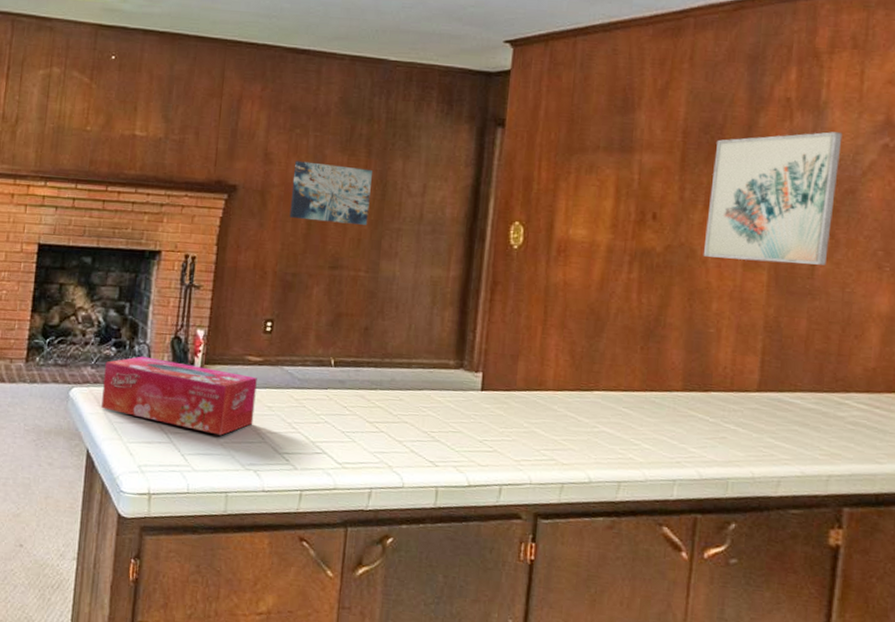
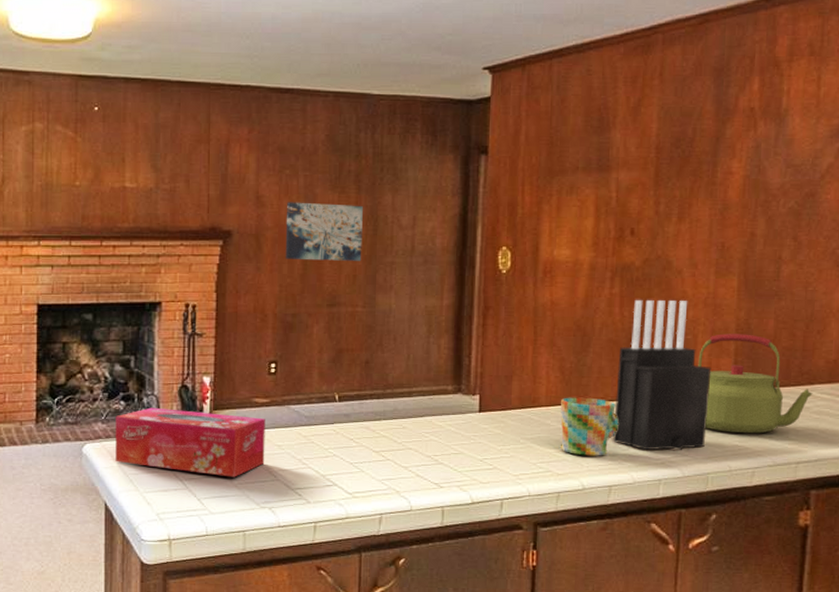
mug: none [567,383,632,449] -> present [561,397,619,456]
knife block: none [624,287,736,450] -> present [613,300,712,451]
wall art: present [703,132,843,265] -> none [678,138,802,268]
kettle: none [721,330,848,441] -> present [698,333,813,434]

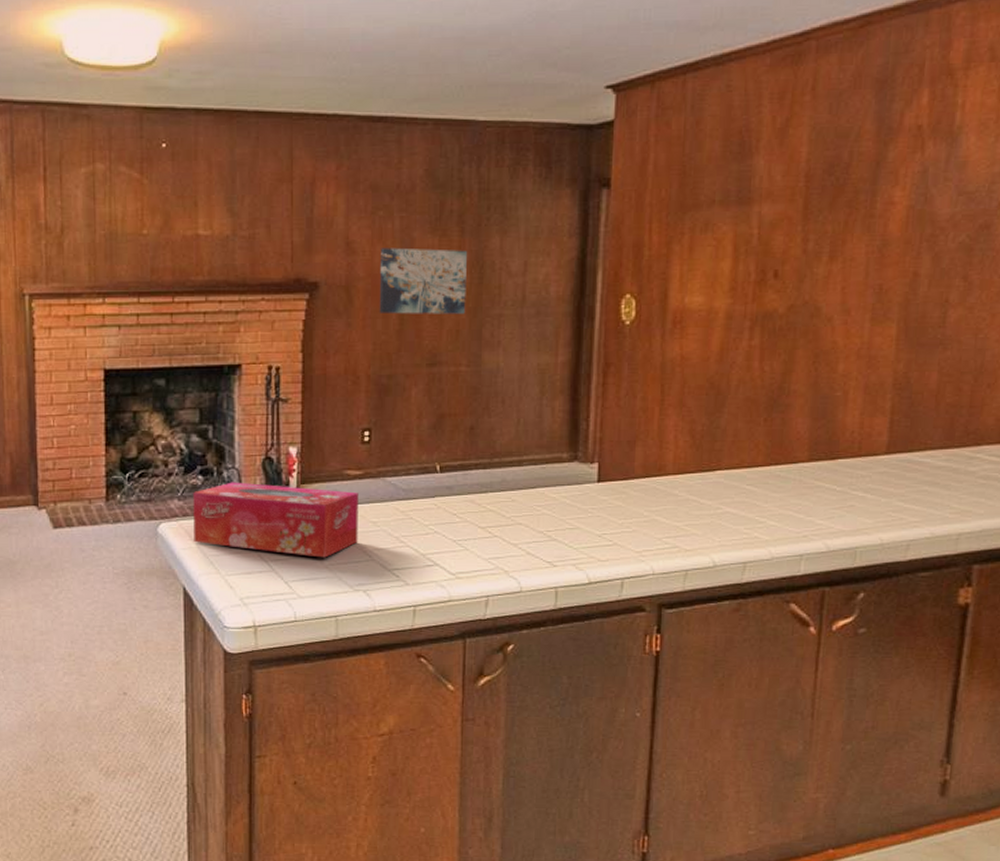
mug: present [561,397,619,456] -> none [690,464,756,530]
knife block: present [613,300,712,451] -> none [749,352,864,523]
kettle: present [698,333,813,434] -> none [848,389,980,502]

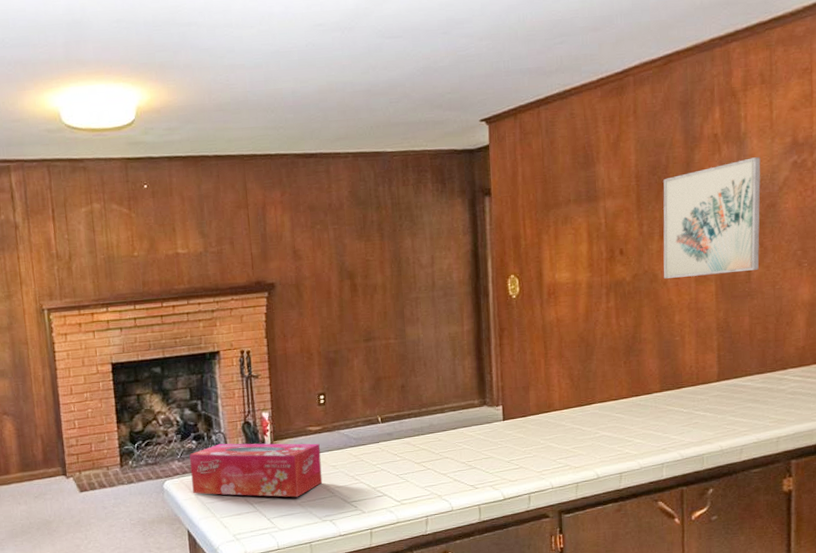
wall art: present [379,248,467,314] -> none [321,250,390,303]
wall art: none [828,160,978,314] -> present [663,157,761,279]

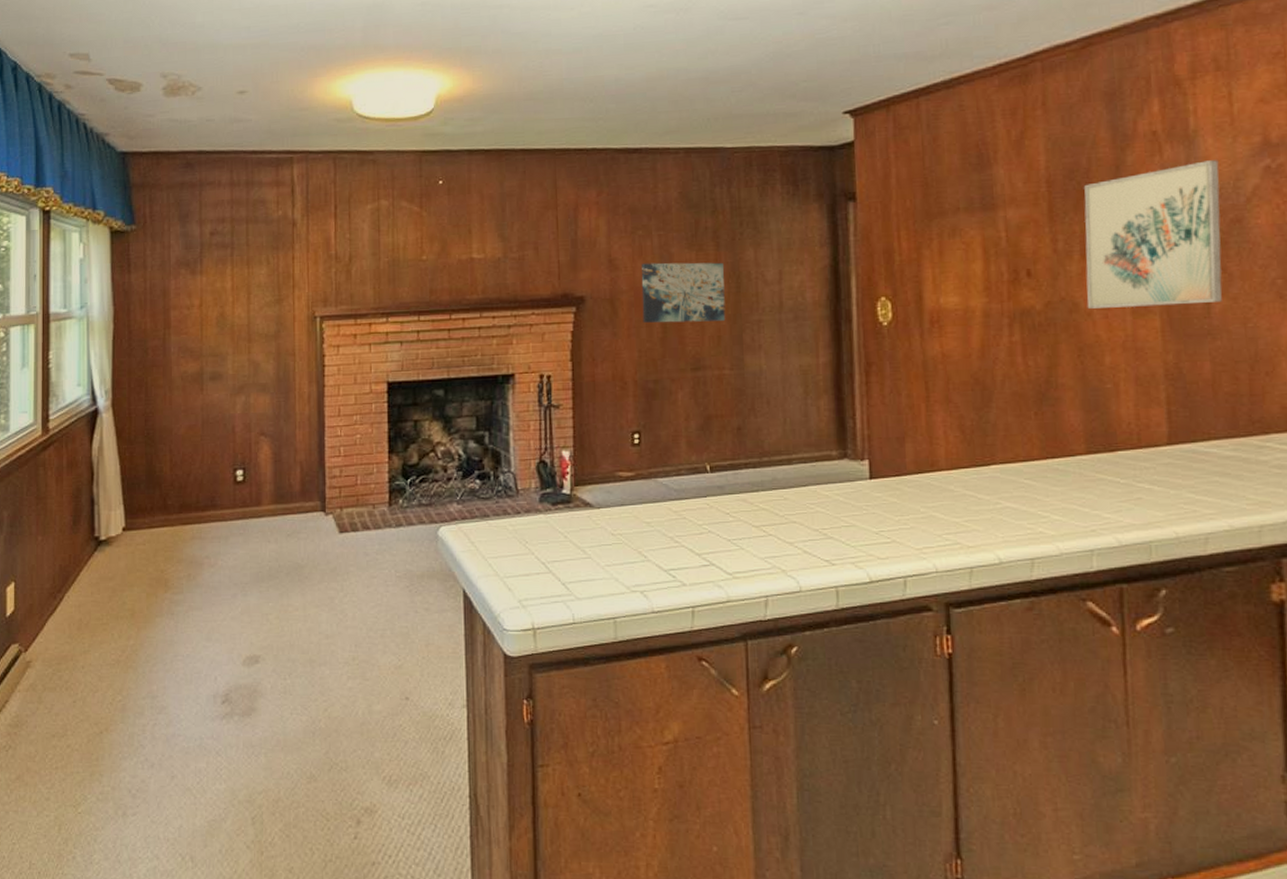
tissue box: present [189,443,323,498] -> none [471,485,633,559]
wall art: none [321,250,390,303] -> present [641,262,726,323]

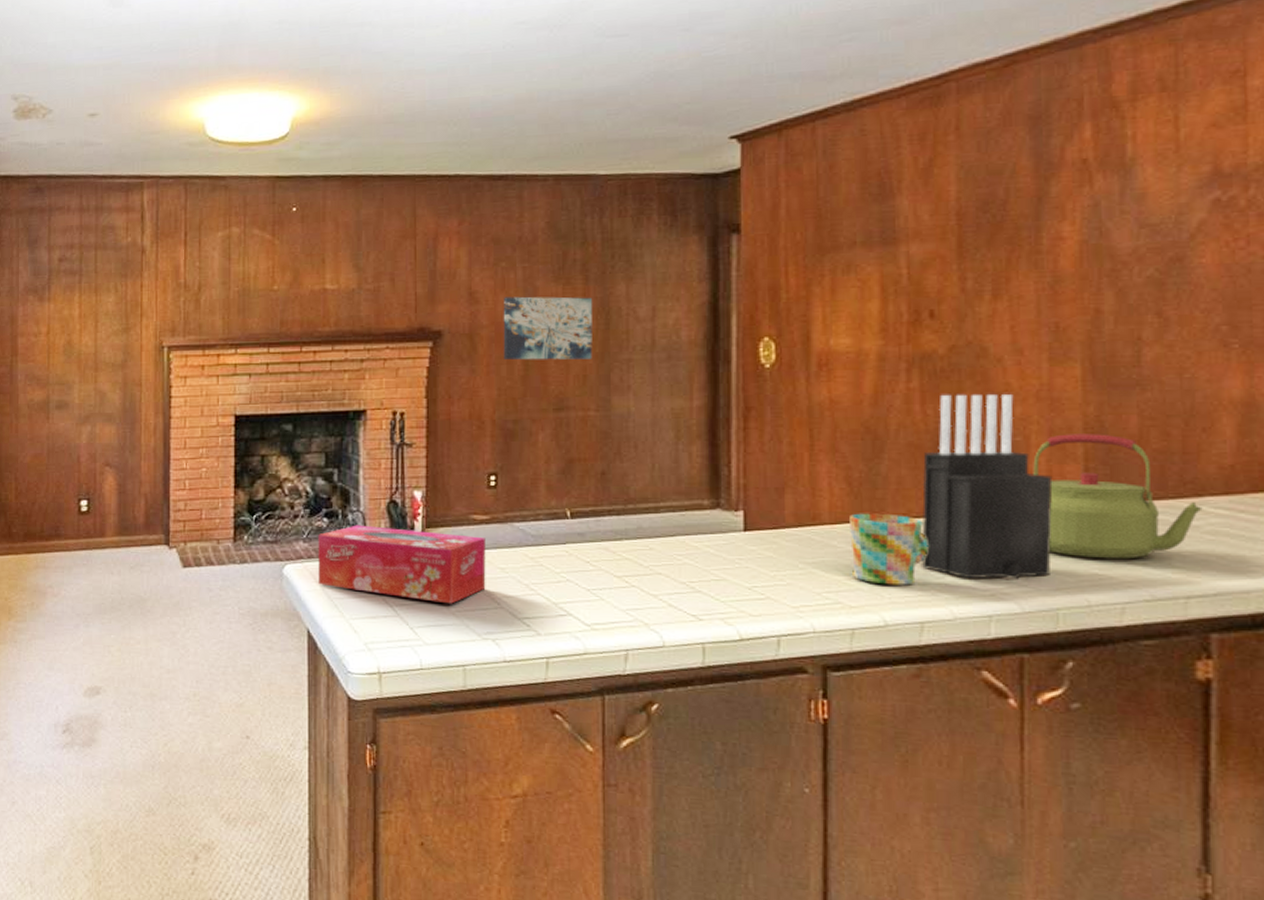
tissue box: none [471,485,633,559] -> present [318,525,486,604]
mug: none [964,458,1035,525] -> present [850,513,929,585]
knife block: none [1027,345,1142,517] -> present [922,395,1053,579]
wall art: present [1084,160,1222,309] -> none [997,191,1159,354]
kettle: none [1123,379,1270,494] -> present [1033,434,1203,560]

